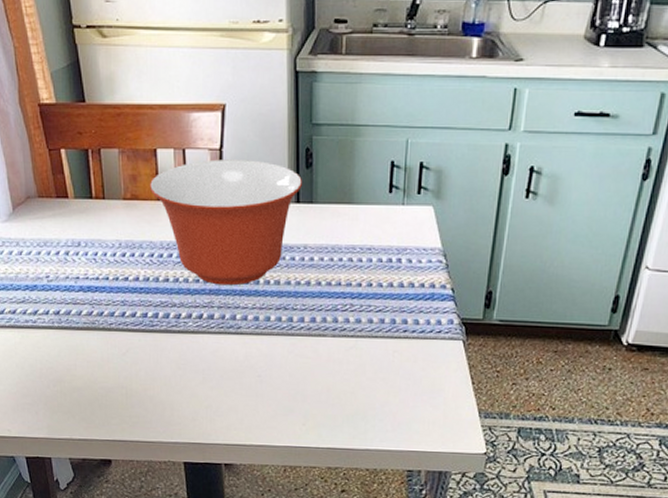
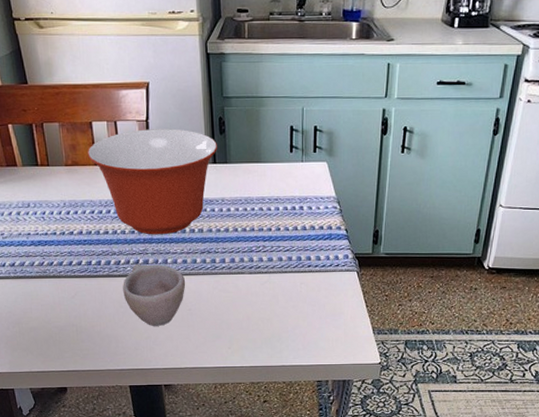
cup: none [182,318,256,394] -> present [123,263,186,326]

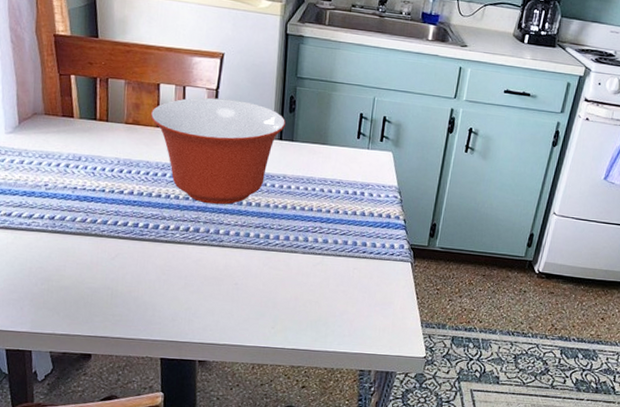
cup: present [123,263,186,326] -> none [168,231,236,298]

